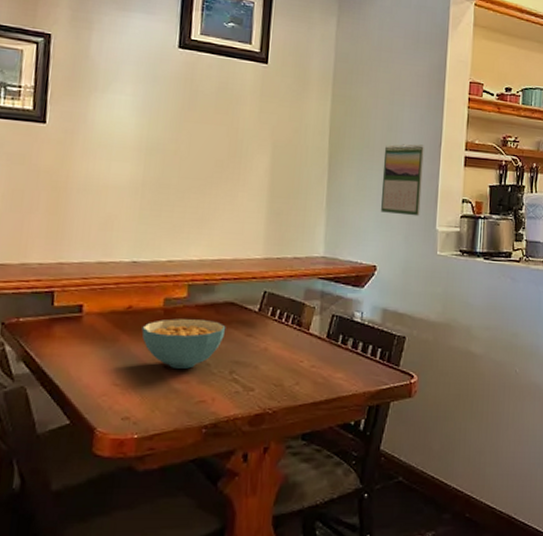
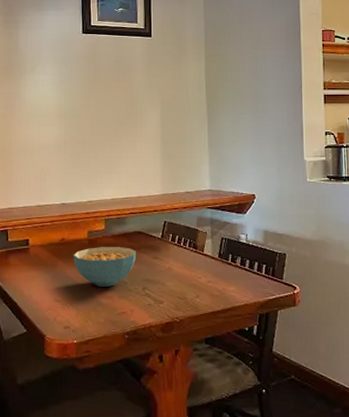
calendar: present [381,144,424,216] -> none [253,88,289,150]

